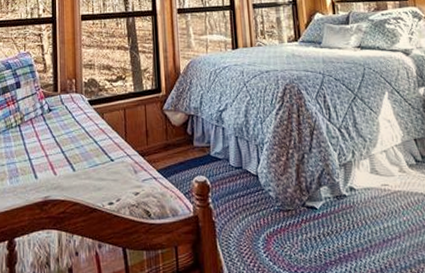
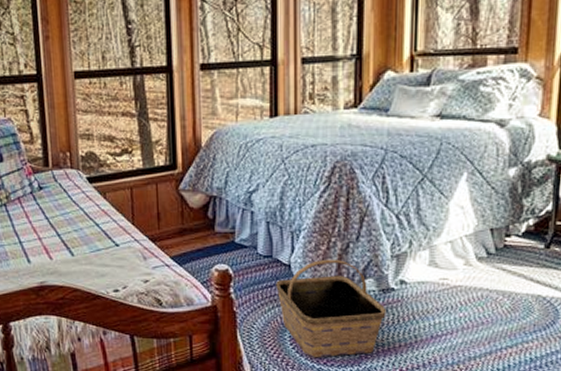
basket: none [247,169,343,266] -> present [276,259,387,358]

